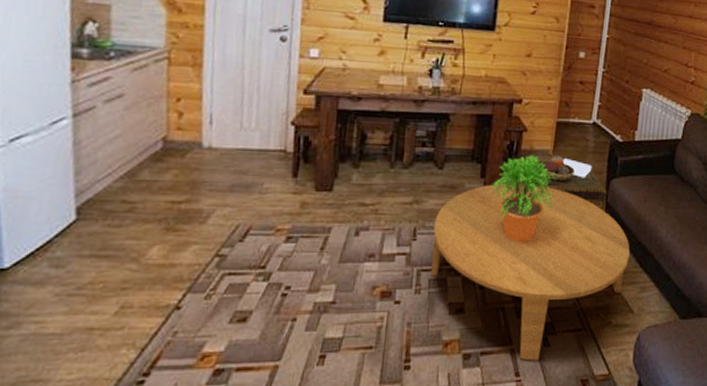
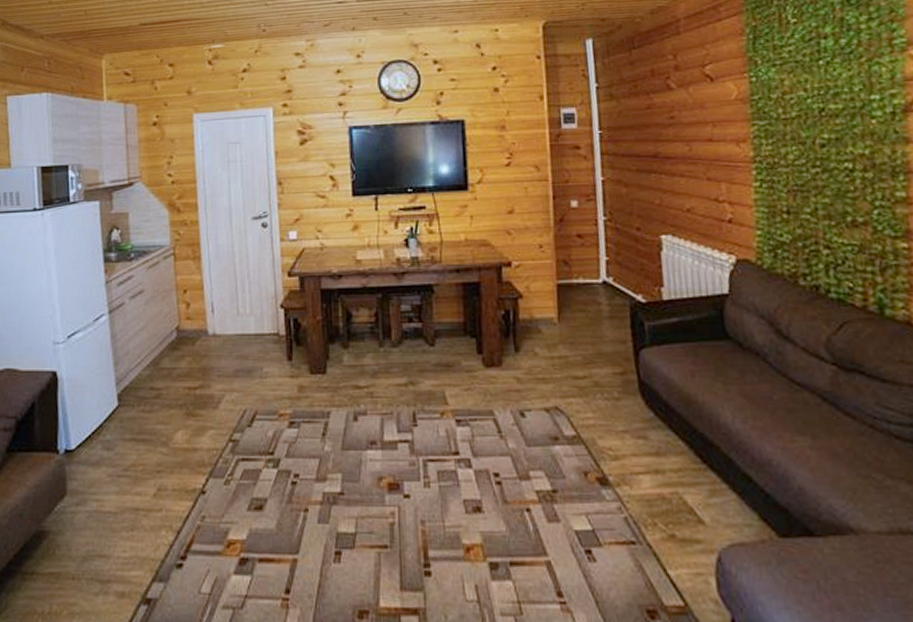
coffee table: present [431,183,630,361] -> none [434,359,685,579]
potted plant: present [493,155,557,242] -> none [493,324,569,428]
side table: present [530,154,609,214] -> none [535,322,644,393]

